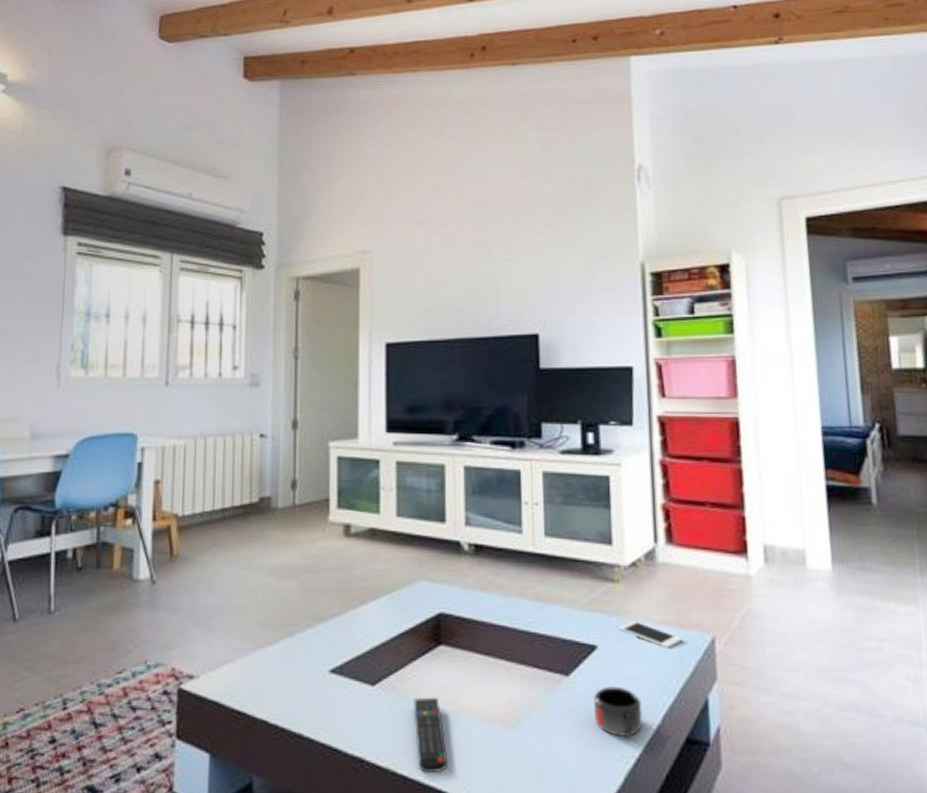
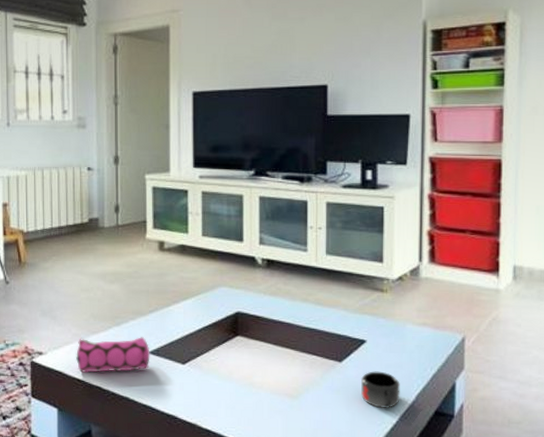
pencil case: none [236,650,331,702] -> present [76,337,150,373]
remote control: present [414,697,448,774] -> none [216,374,243,429]
cell phone: present [618,620,683,648] -> none [384,322,438,344]

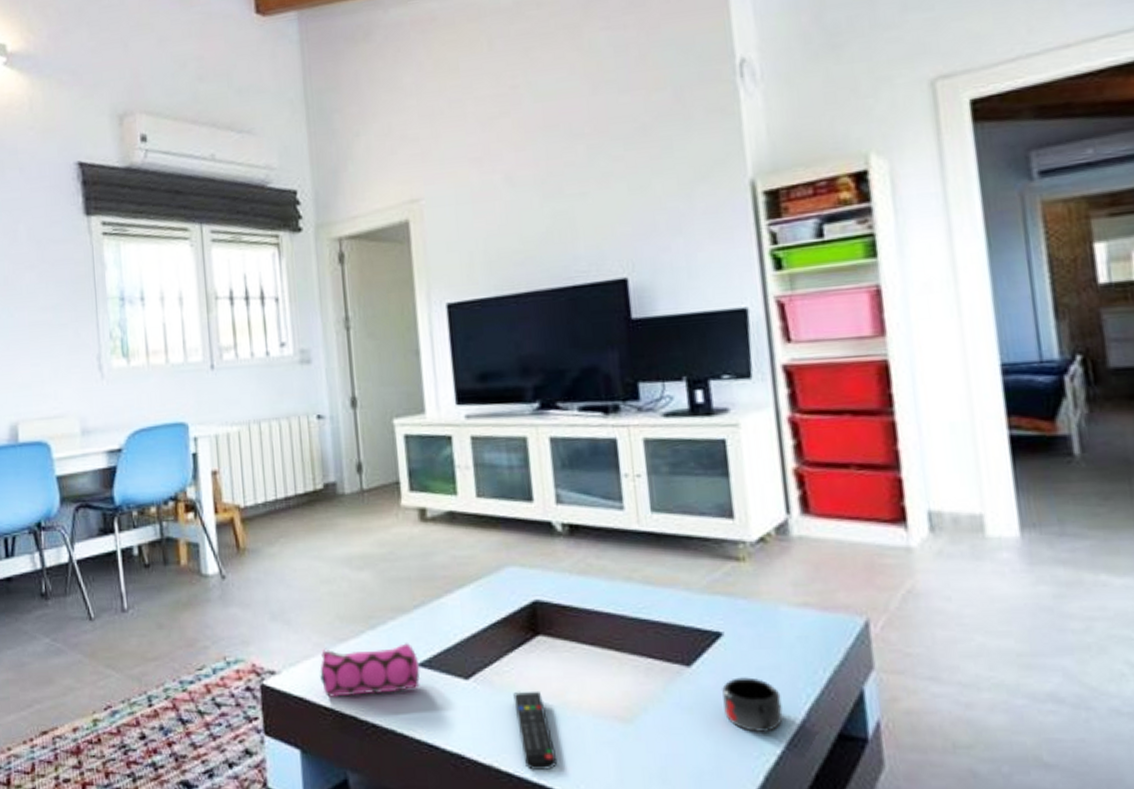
remote control: none [216,374,243,429] -> present [513,690,558,771]

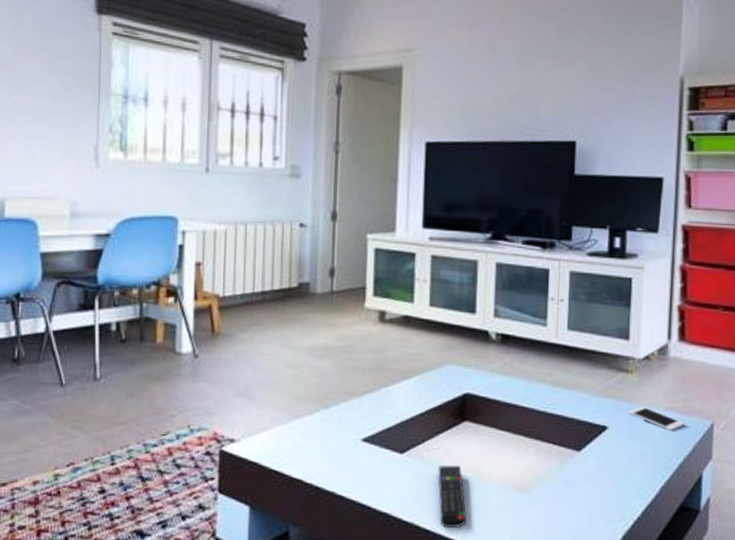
pencil case: present [320,643,421,697] -> none [275,422,364,464]
mug: present [722,677,783,733] -> none [600,461,643,504]
cell phone: none [747,603,828,634] -> present [628,406,685,431]

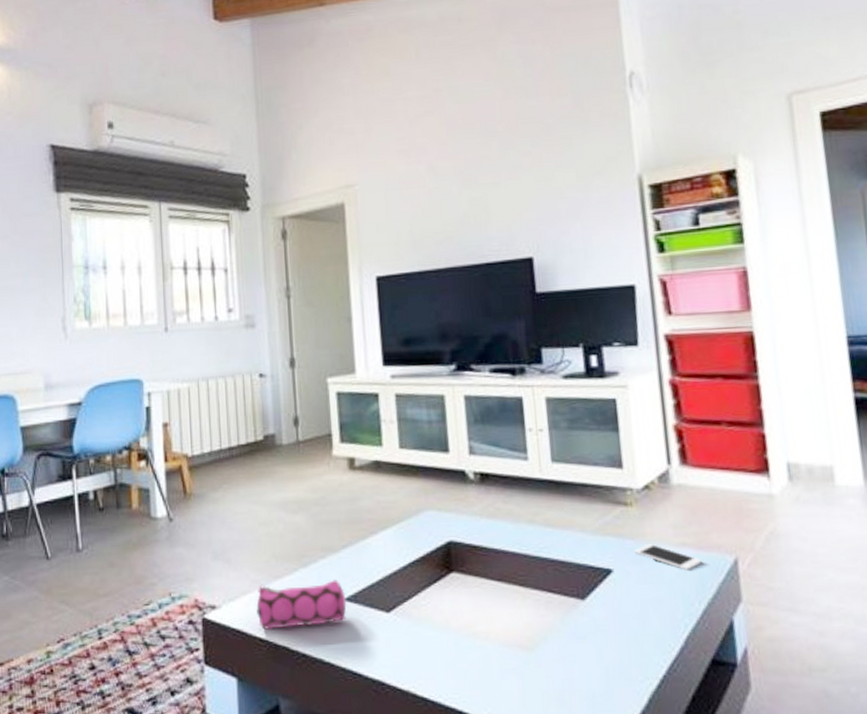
pencil case: none [275,422,364,464] -> present [256,580,347,629]
remote control: present [438,464,467,528] -> none [429,622,468,696]

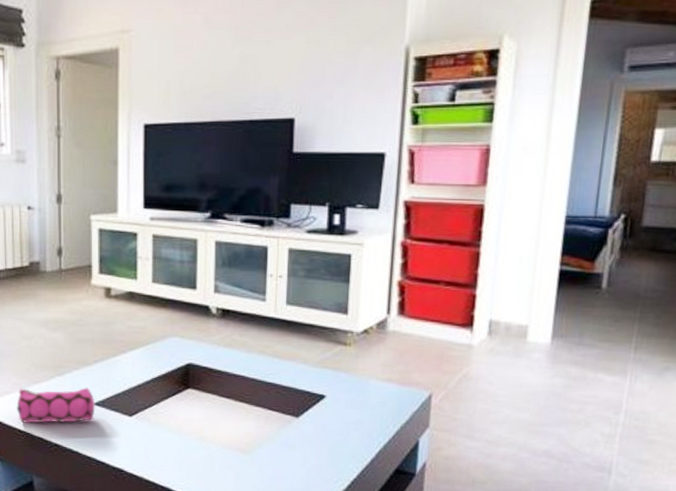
cell phone: present [634,543,703,571] -> none [346,377,403,401]

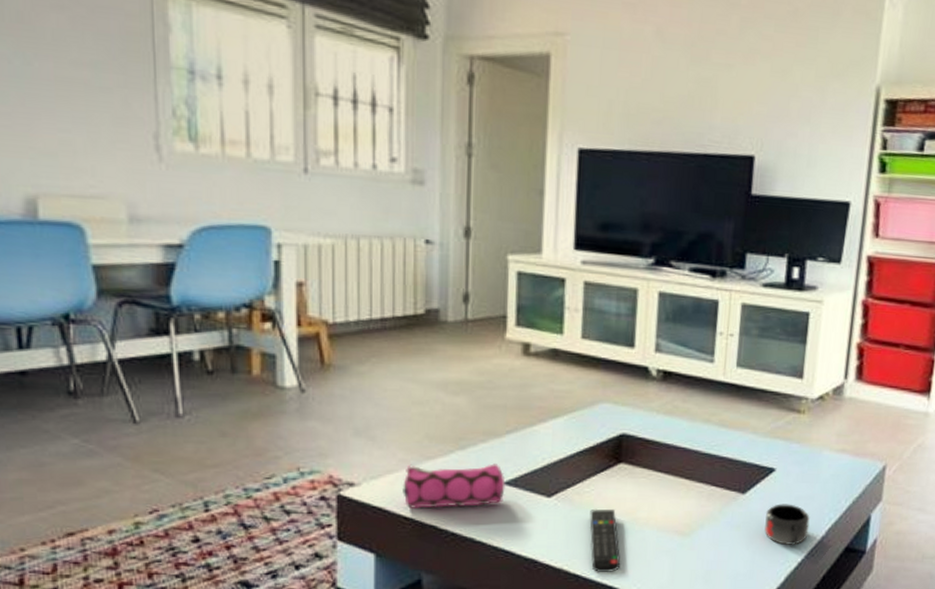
remote control: none [164,427,192,483] -> present [590,508,621,573]
mug: none [318,427,360,466] -> present [764,504,810,546]

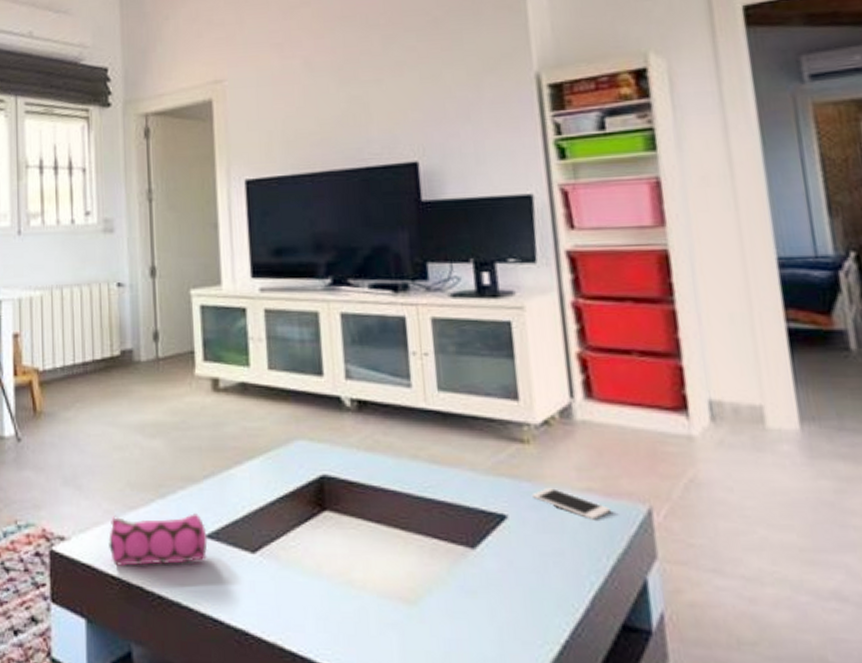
remote control: present [590,508,621,573] -> none [299,567,341,651]
mug: present [764,504,810,546] -> none [506,562,567,621]
cell phone: none [797,448,857,473] -> present [531,487,612,520]

